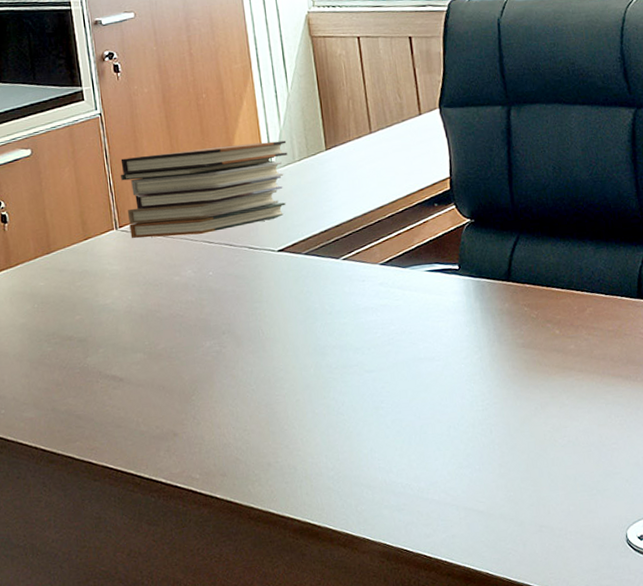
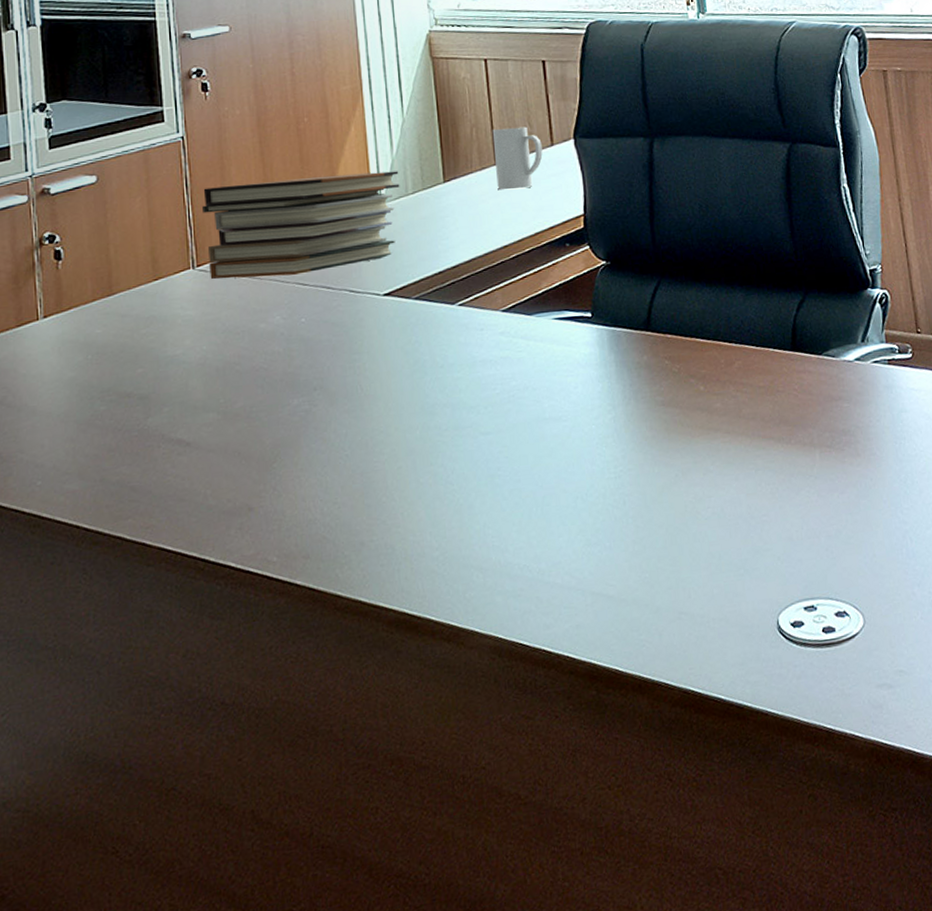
mug: none [366,98,412,157] -> present [492,126,543,190]

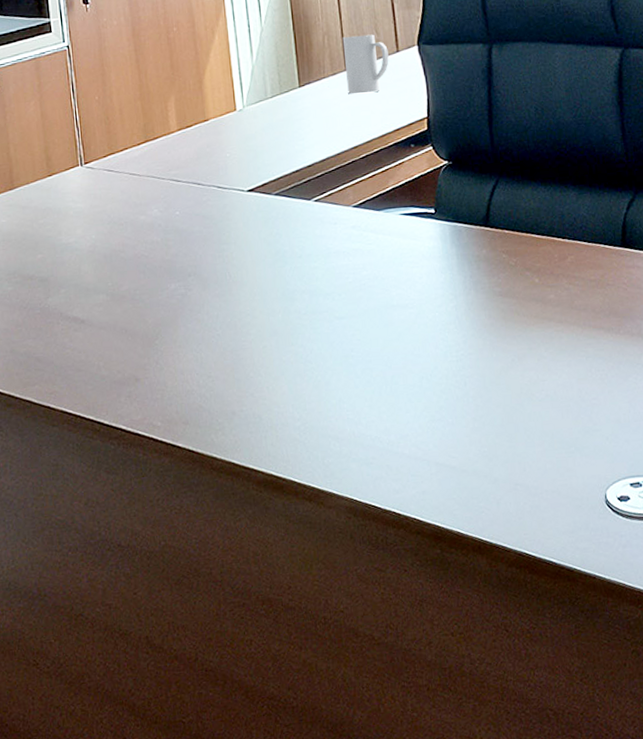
book stack: present [202,171,400,280] -> none [87,76,260,176]

